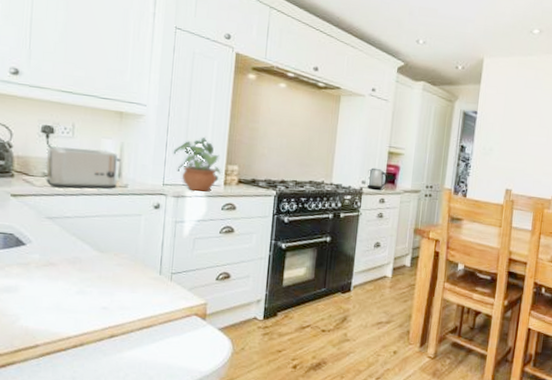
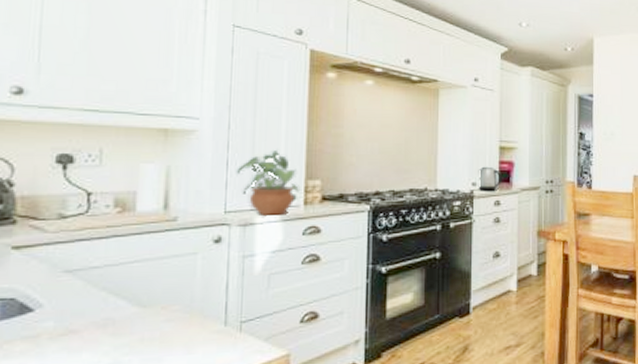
toaster: present [46,146,121,190] -> none [62,178,168,233]

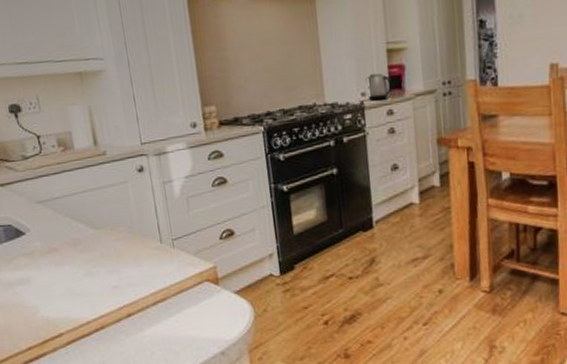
potted plant: present [238,151,299,217] -> none [144,81,198,145]

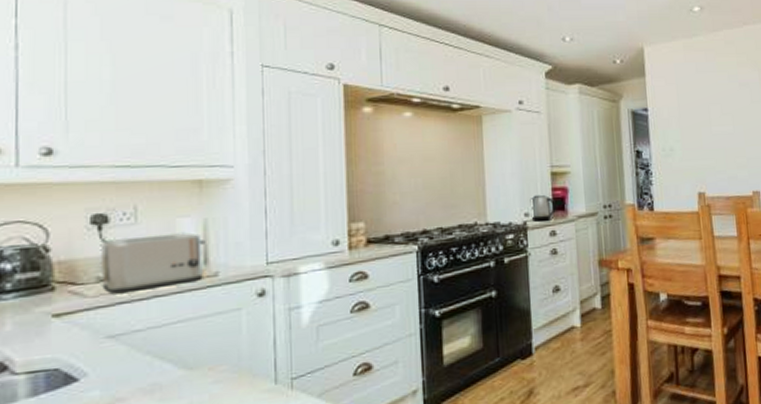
toaster: none [19,118,95,170] -> present [100,232,206,296]

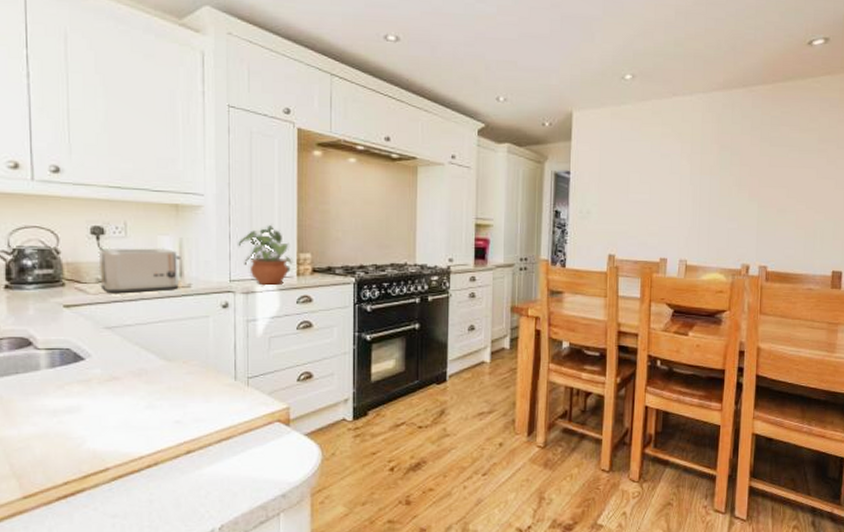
potted plant: none [278,194,342,265] -> present [239,225,292,286]
kettle: present [530,194,556,223] -> none [454,243,477,268]

